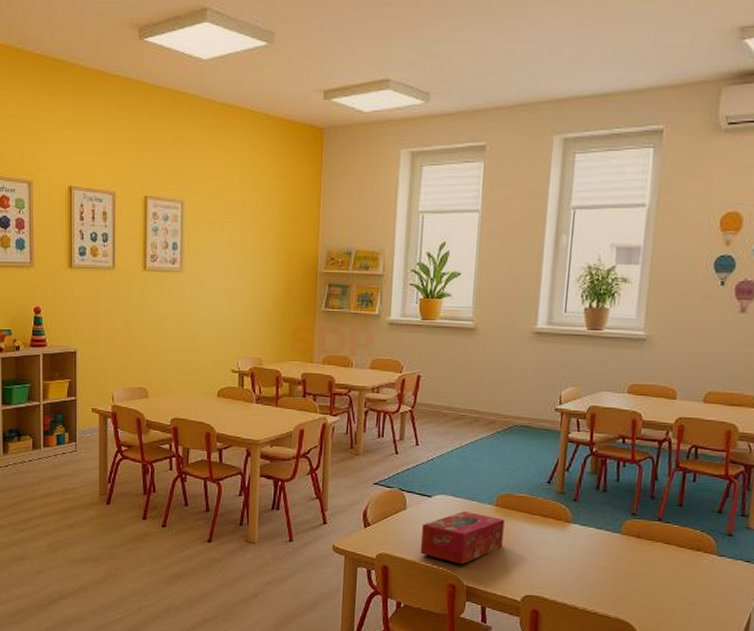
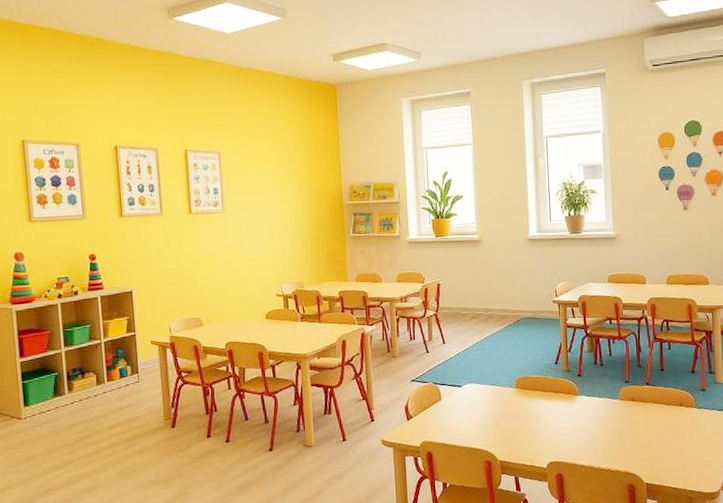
tissue box: present [420,510,505,565] -> none [456,395,526,443]

